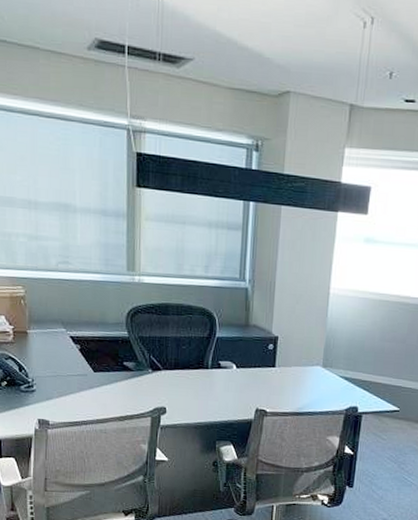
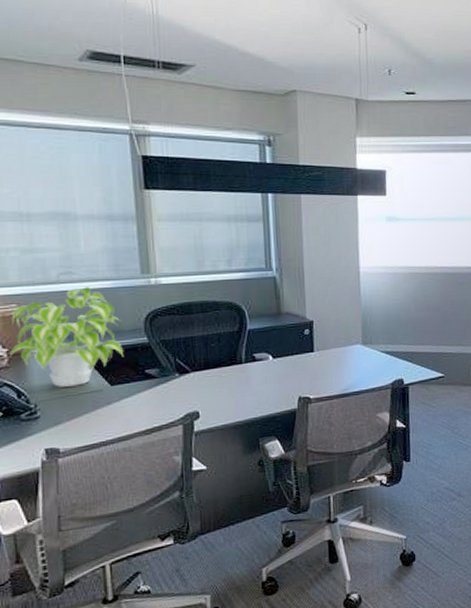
plant: none [13,277,106,368] -> present [8,287,123,387]

